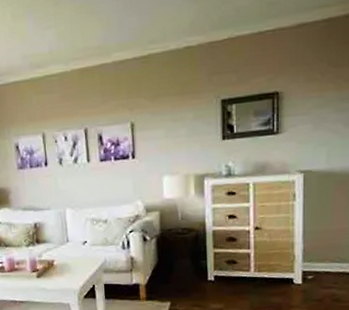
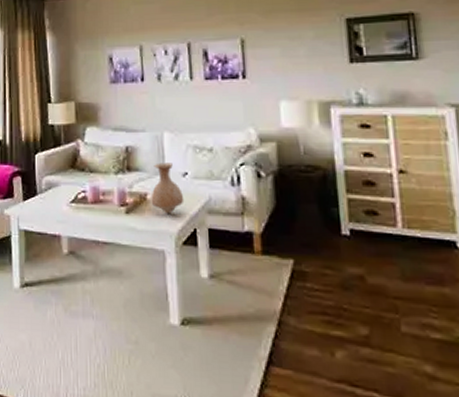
vase: none [57,234,85,276] -> present [151,163,185,214]

